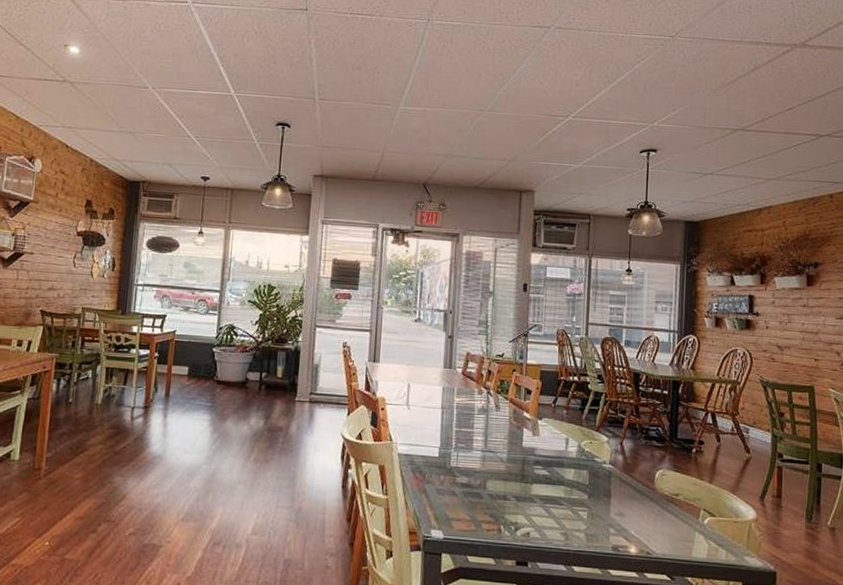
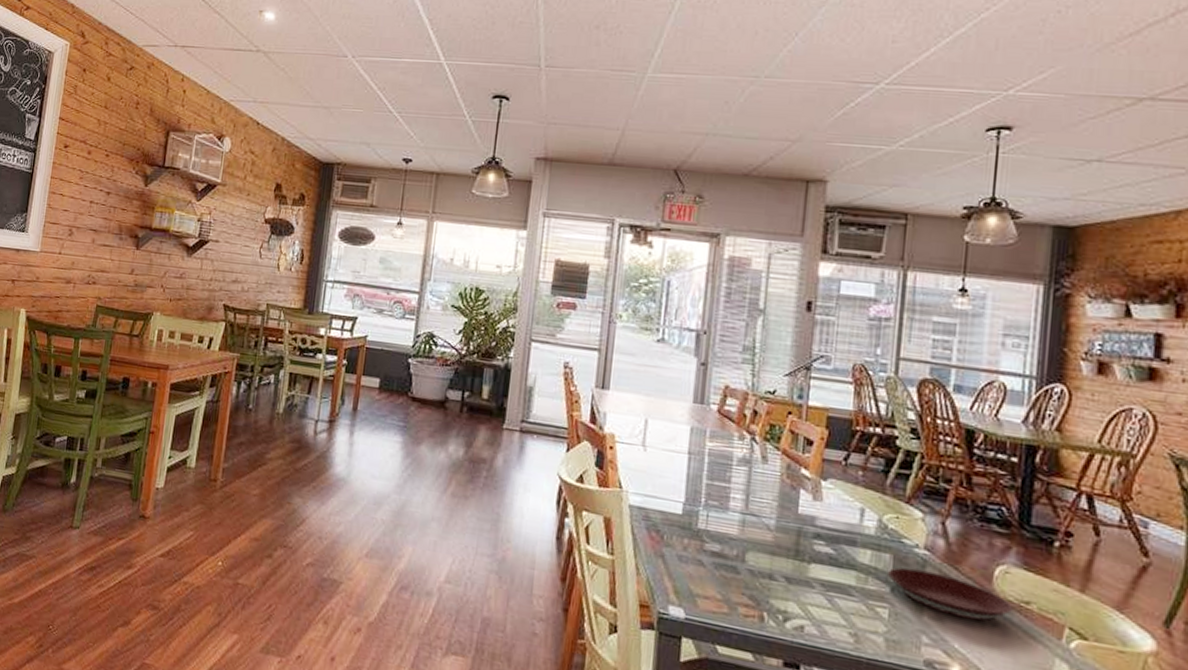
plate: none [586,479,668,512] -> present [888,567,1013,621]

